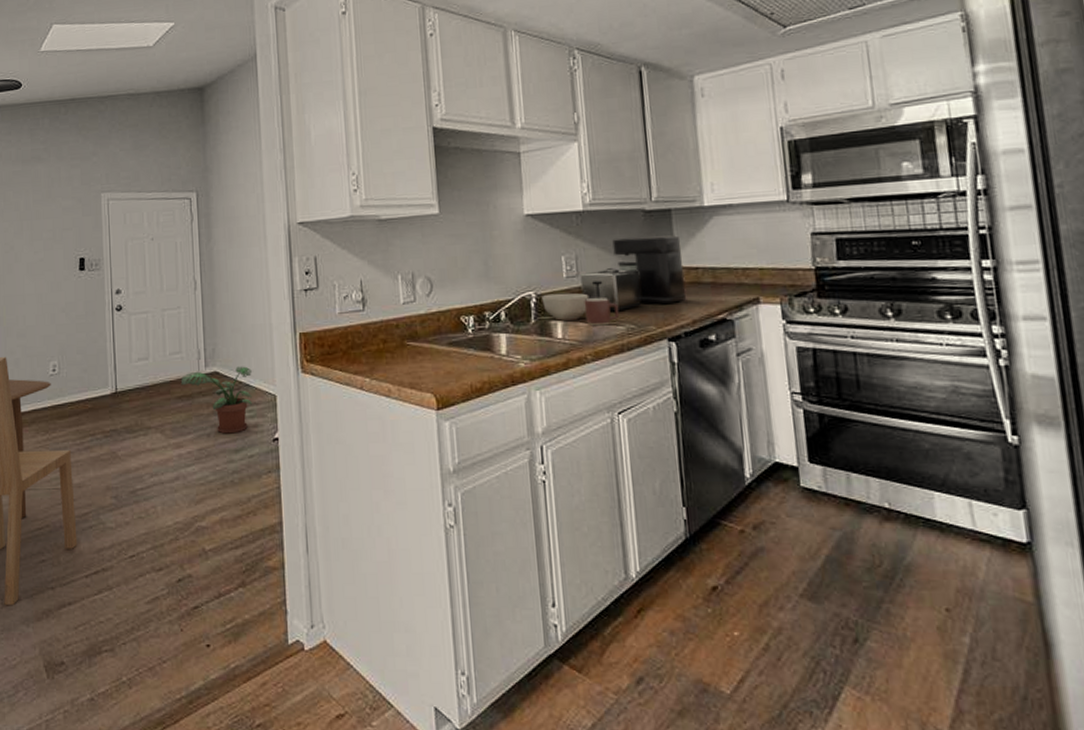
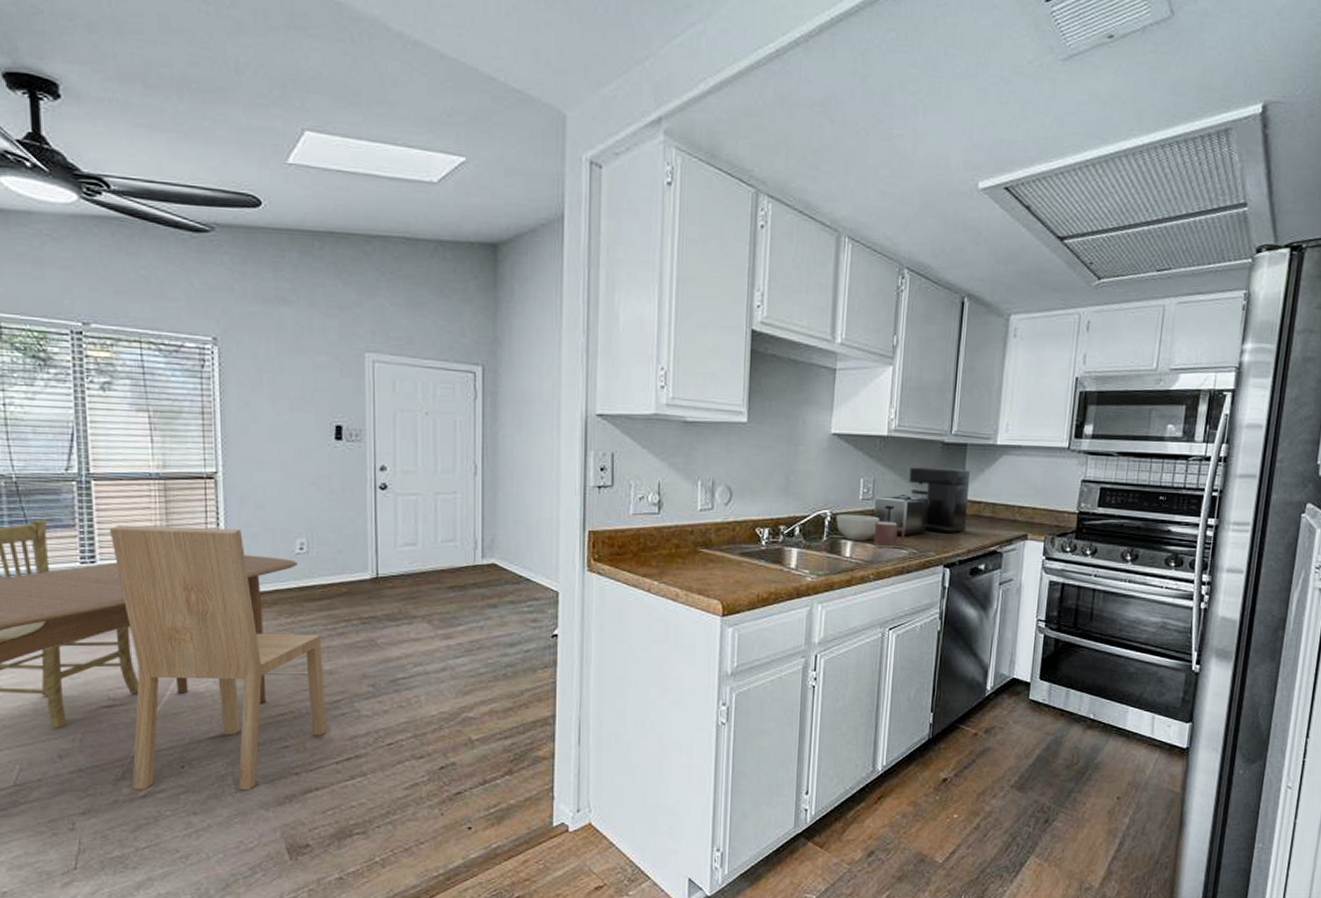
potted plant: present [180,366,253,434] -> none [453,560,535,628]

